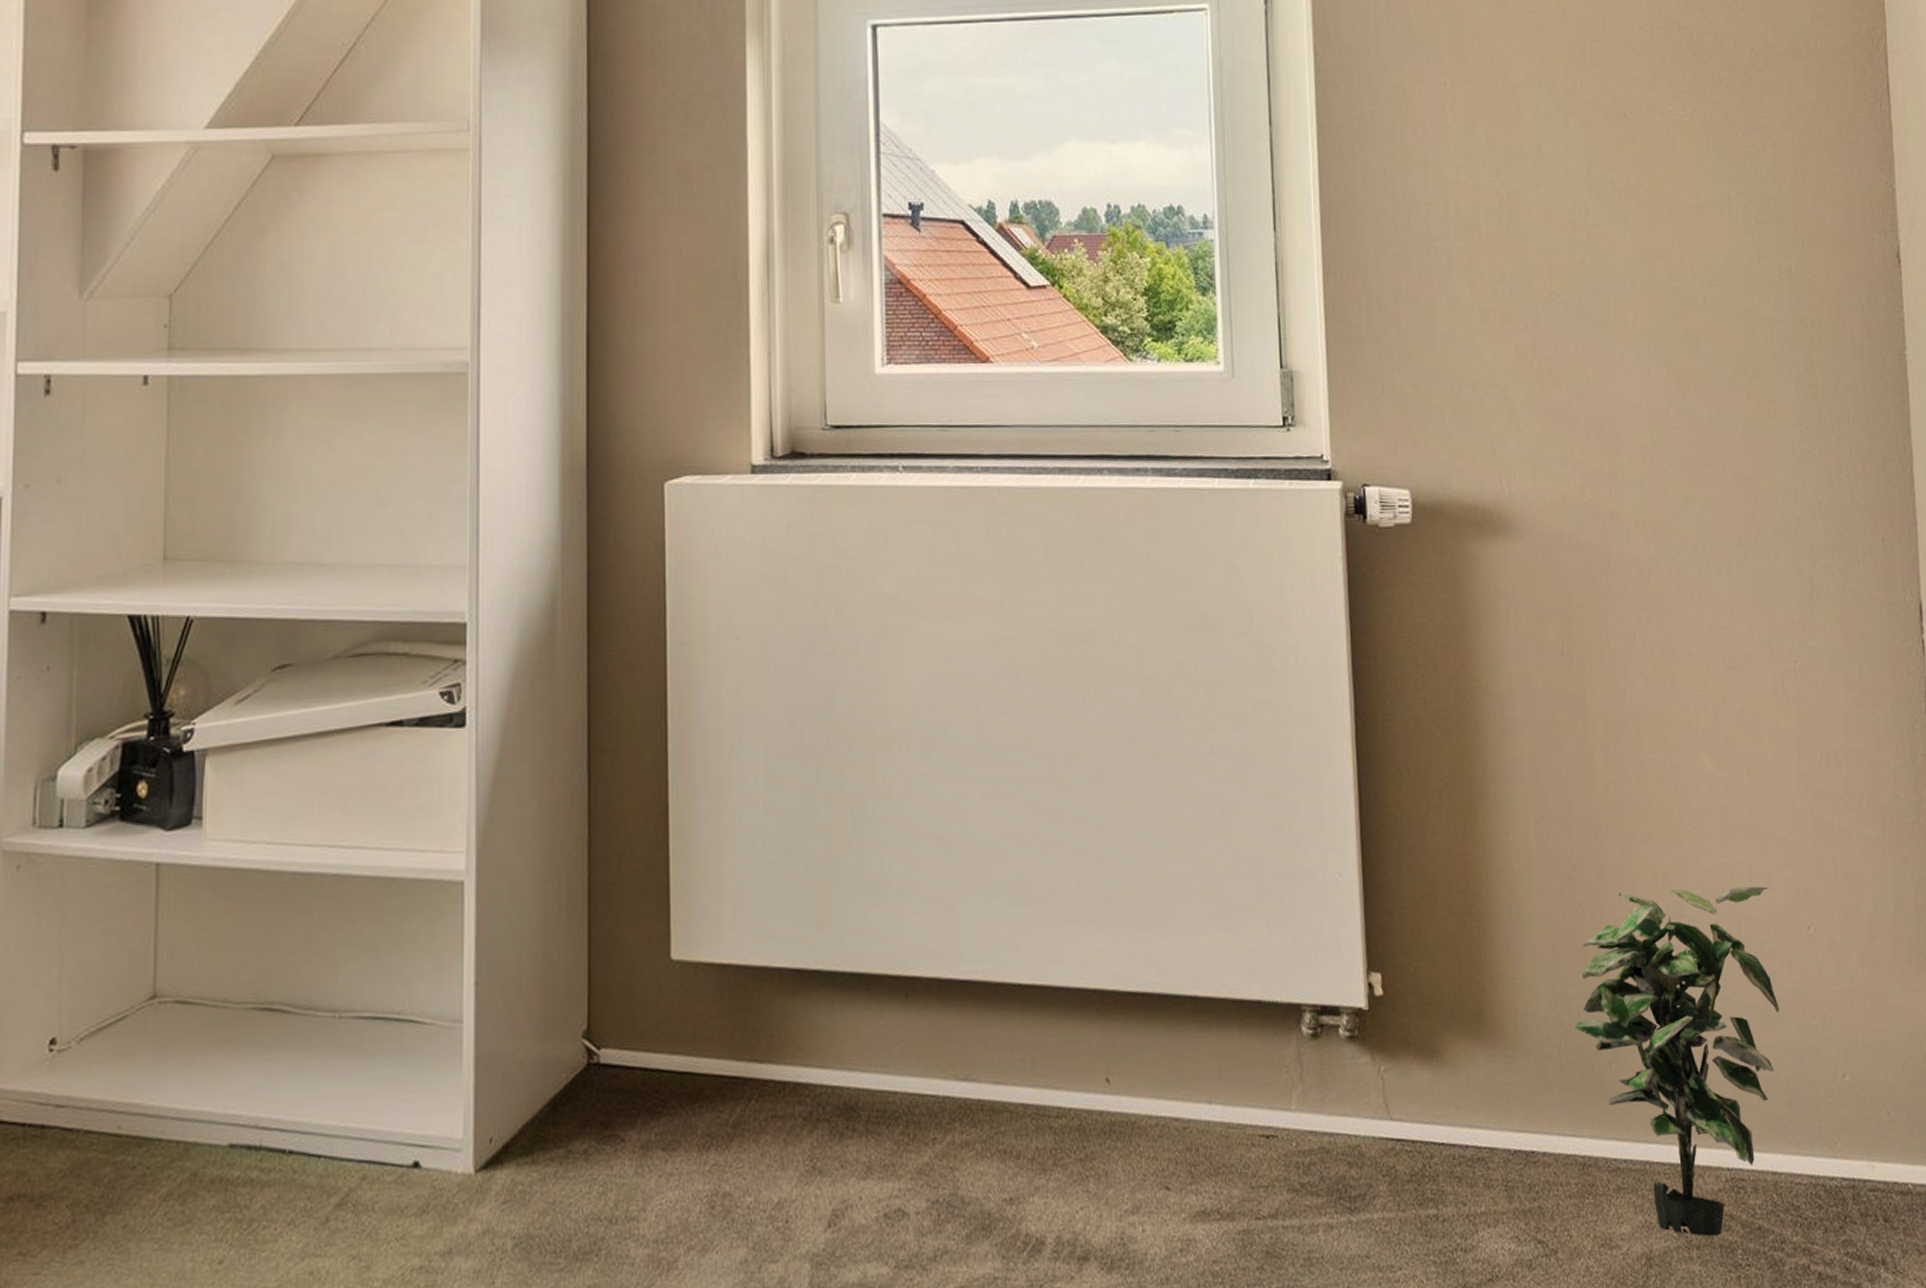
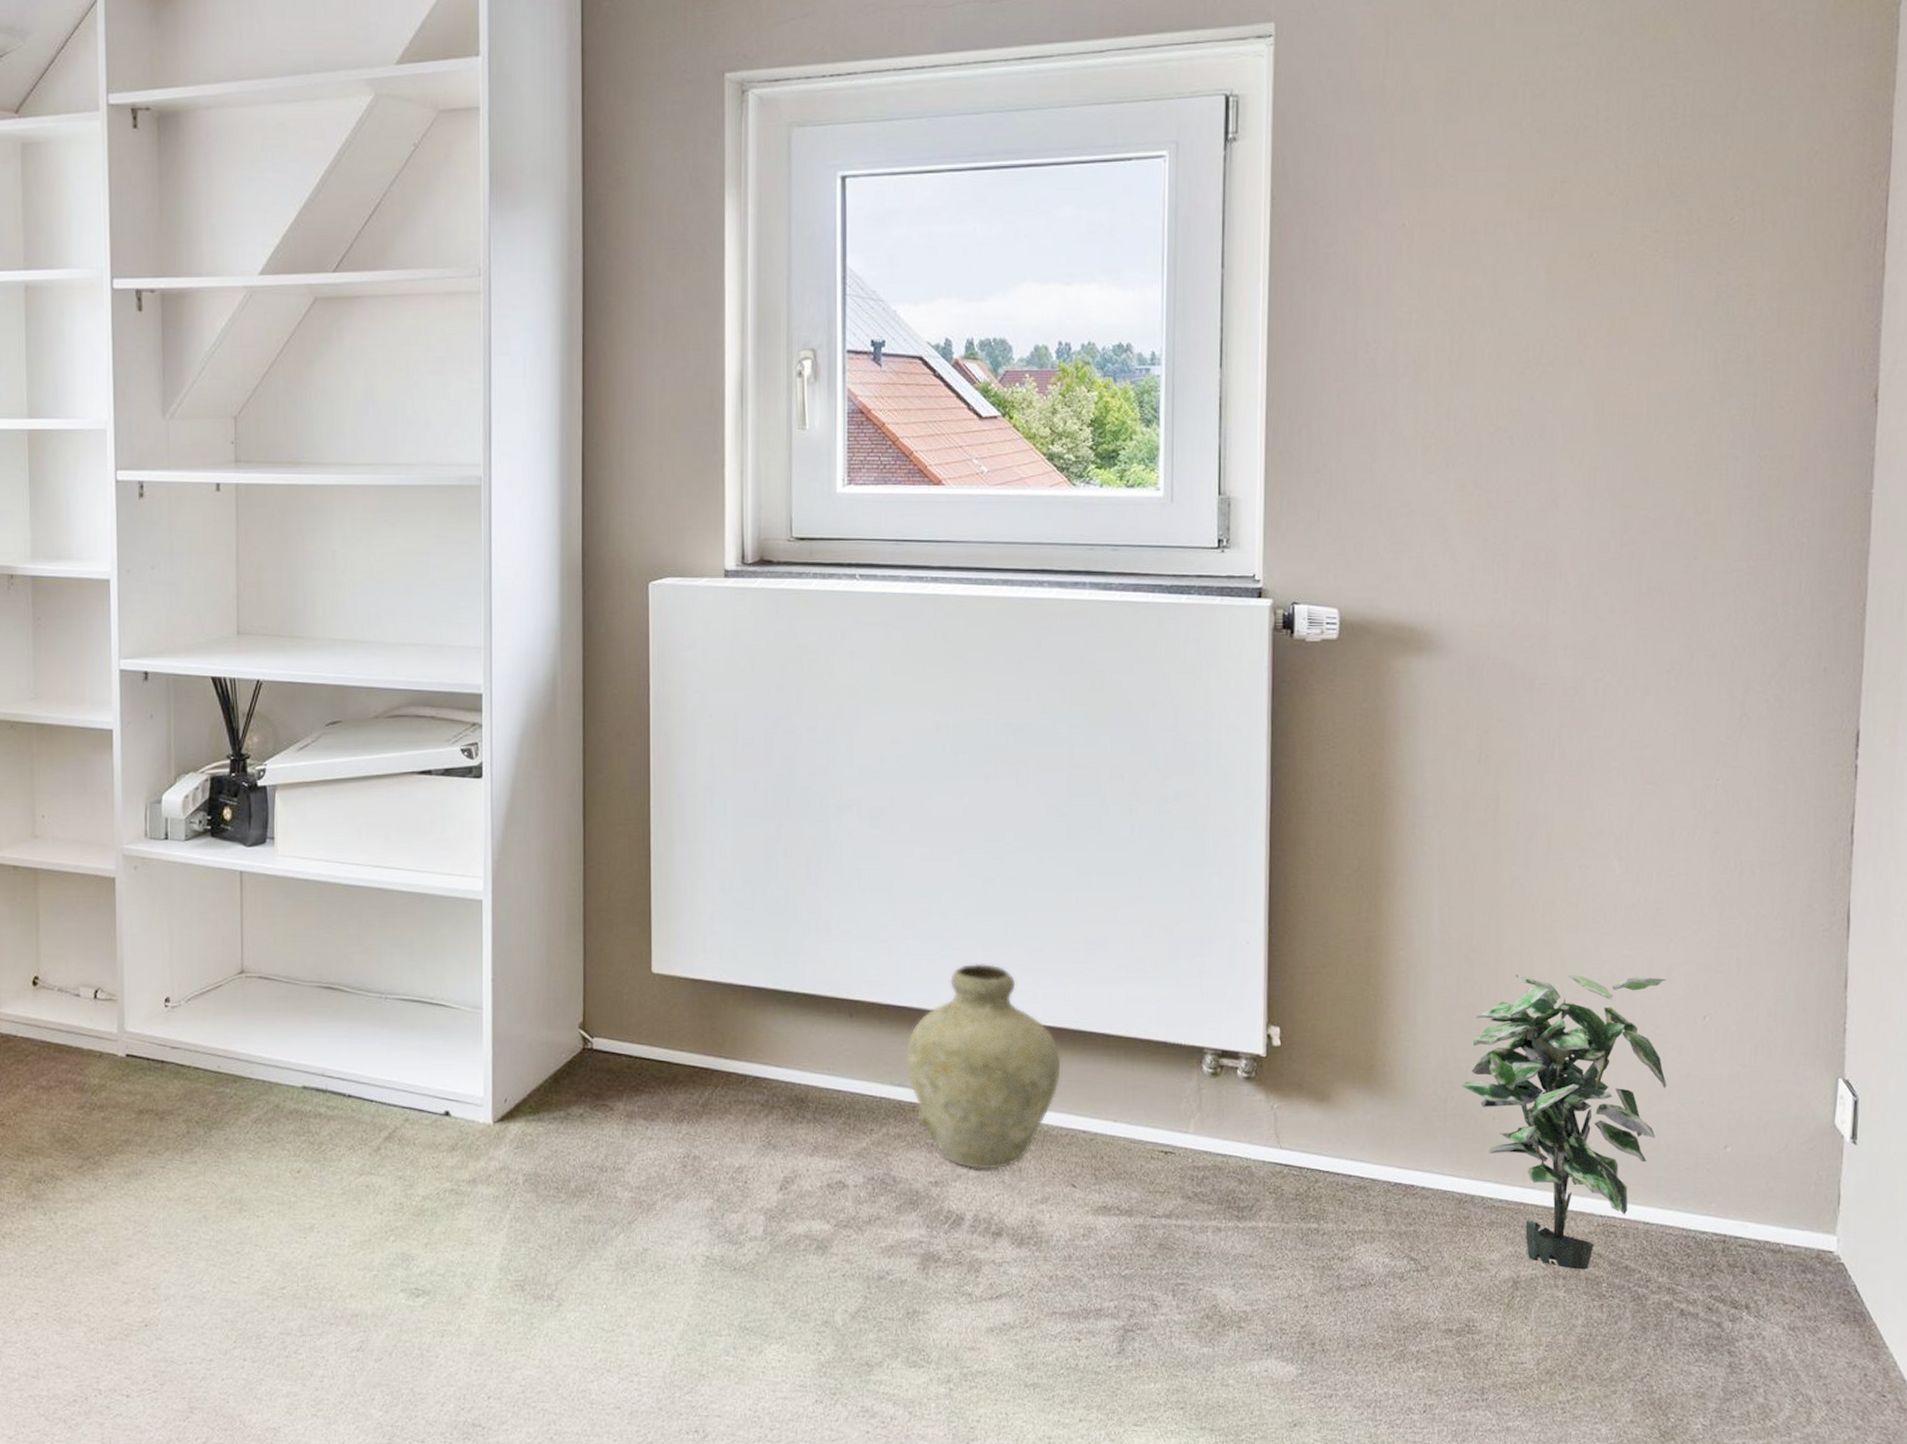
vase: none [972,920,1147,1178] -> present [906,963,1061,1169]

